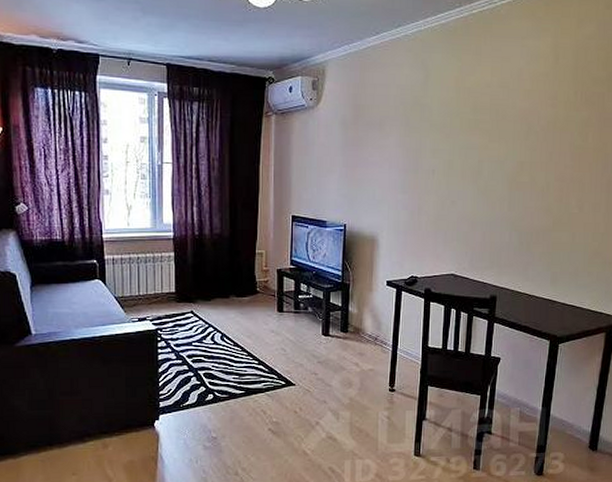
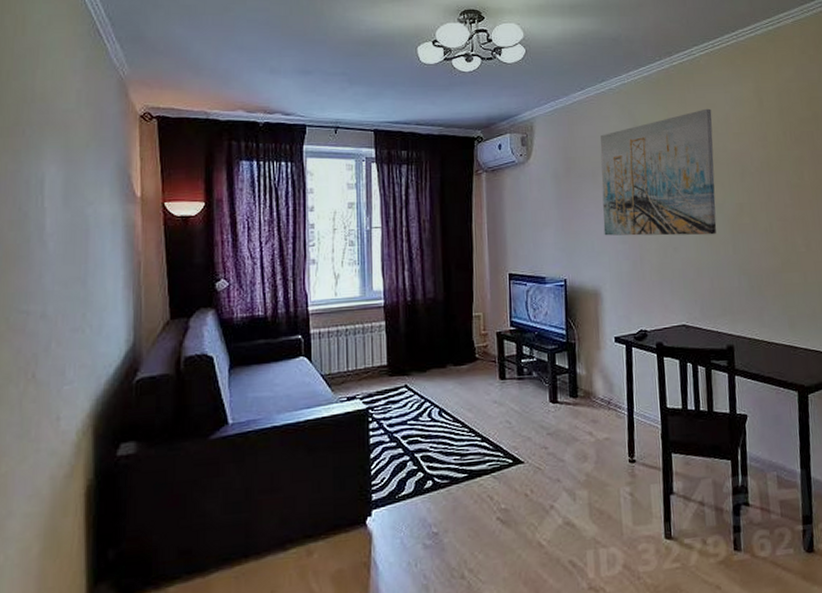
wall art: none [386,62,506,191] -> present [600,108,717,236]

